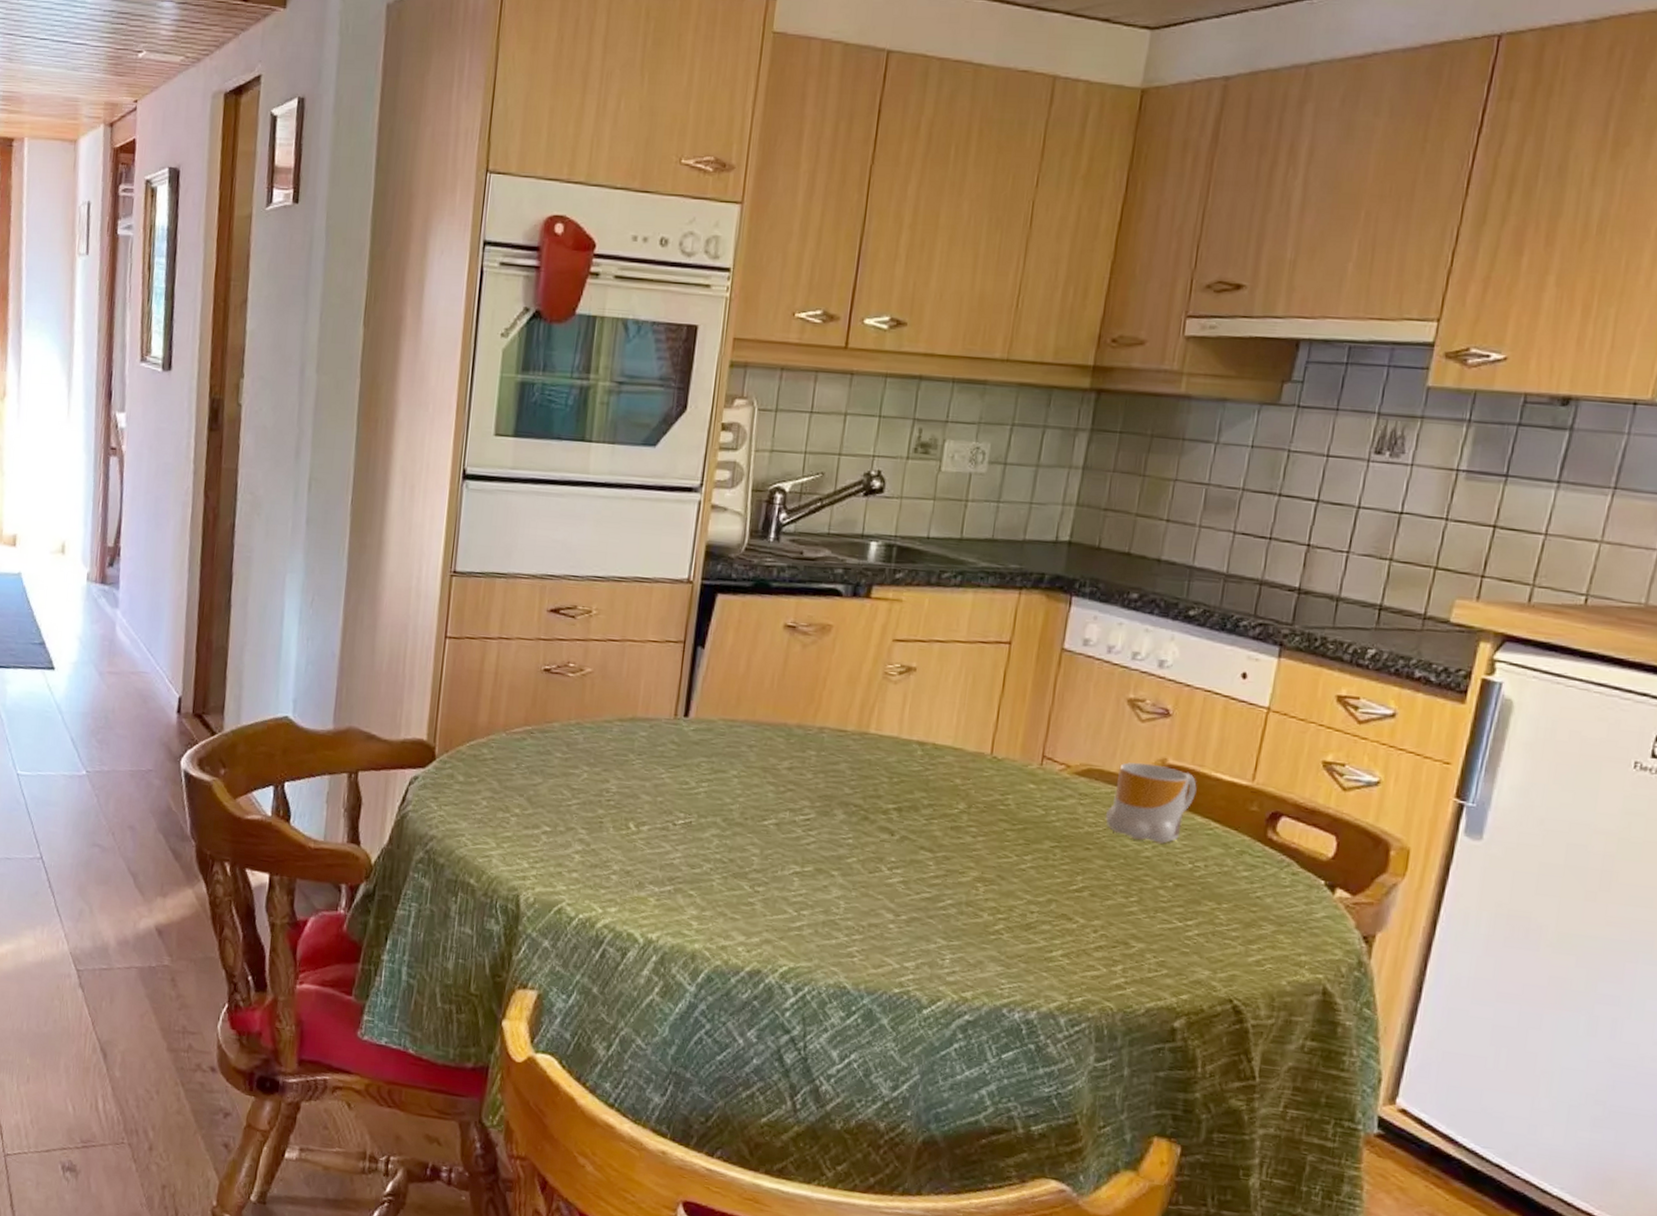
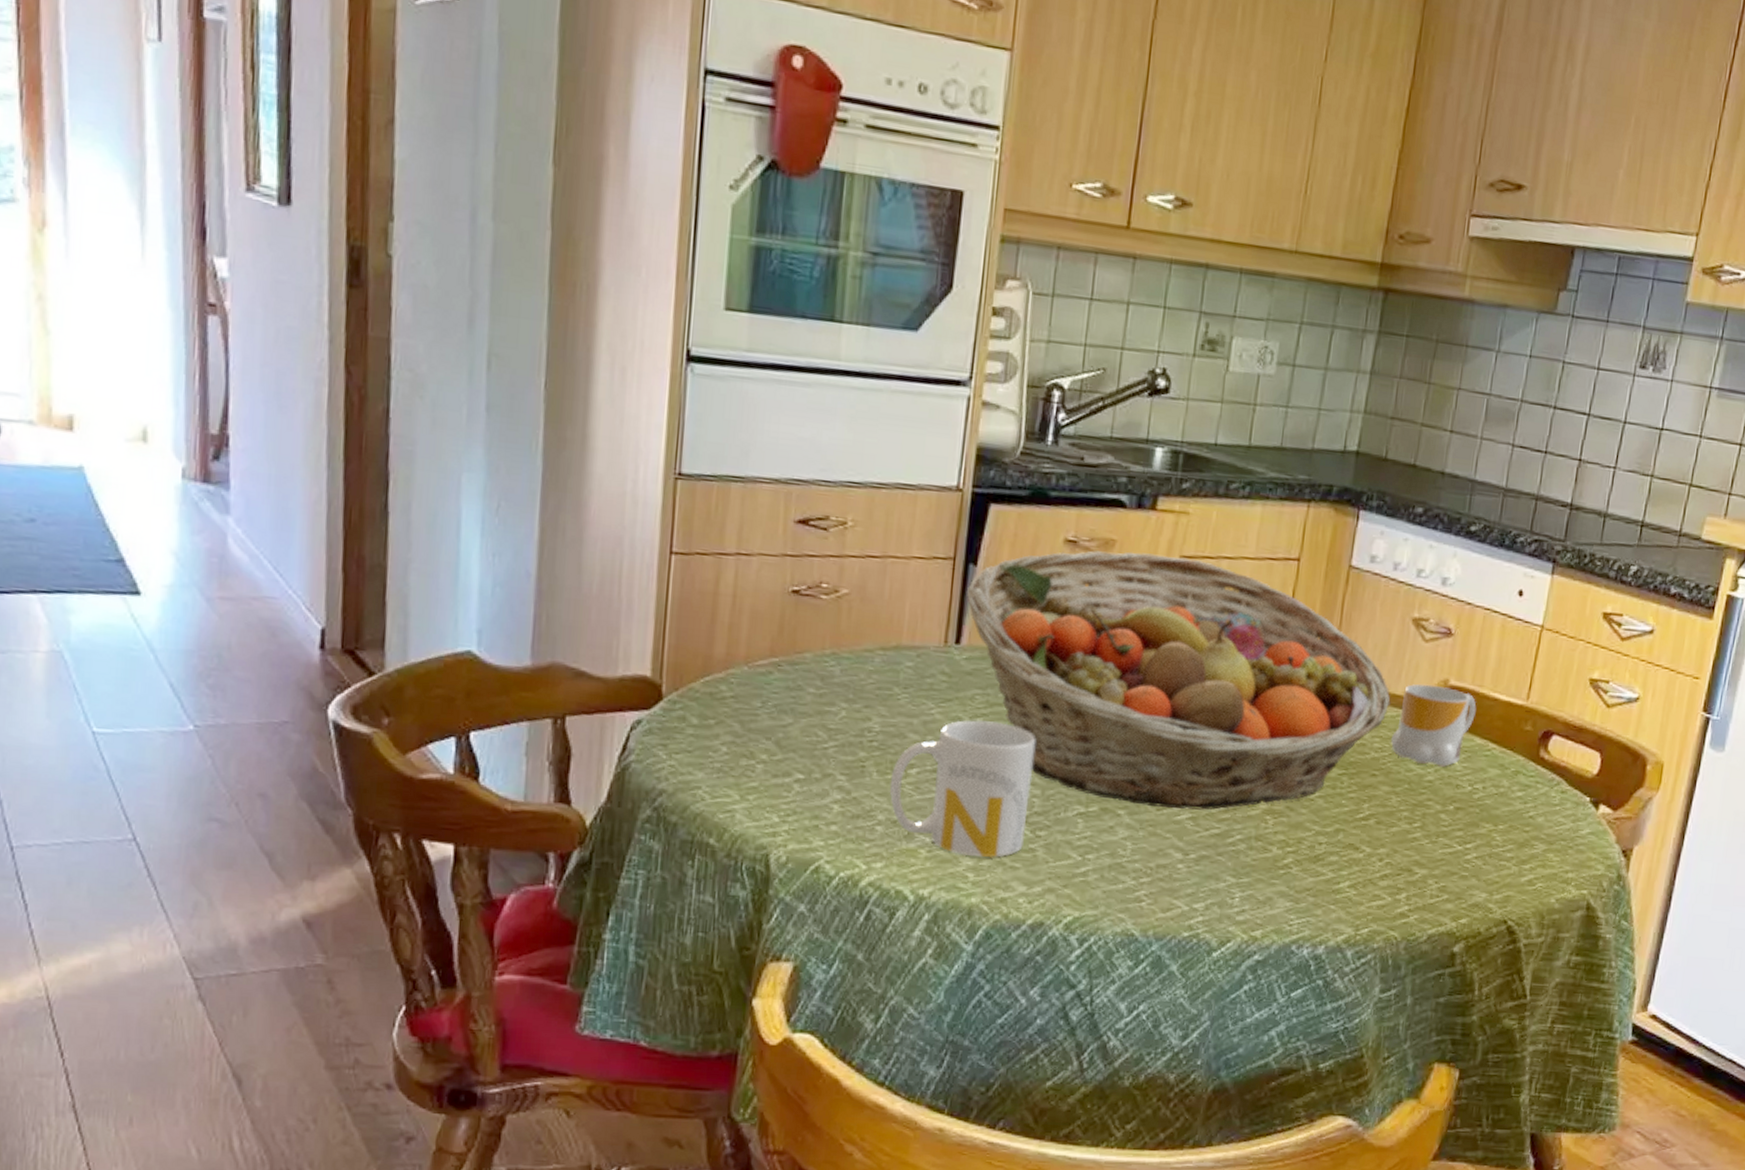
mug: none [623,784,756,909] -> present [889,720,1036,857]
fruit basket: none [695,635,1106,875] -> present [967,551,1391,810]

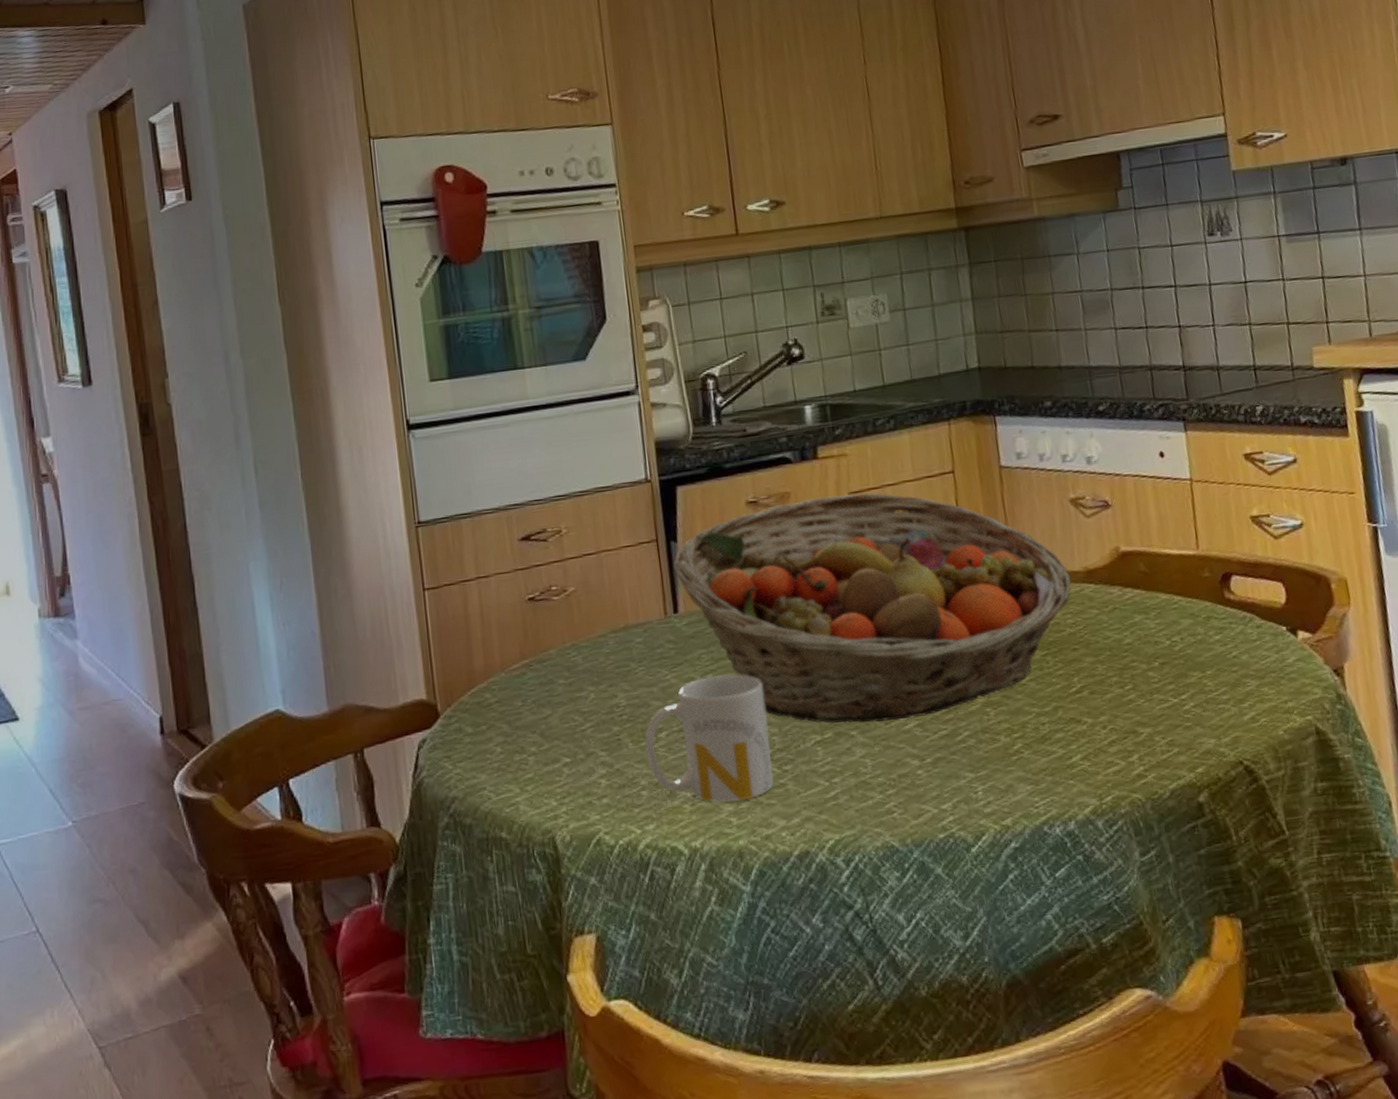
mug: present [1390,684,1477,767] -> none [1080,554,1154,630]

